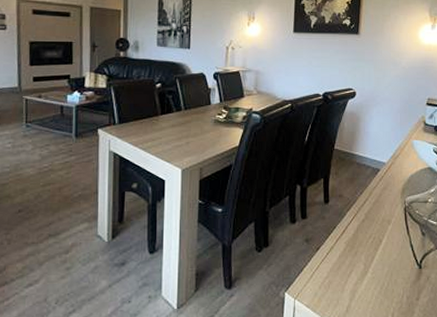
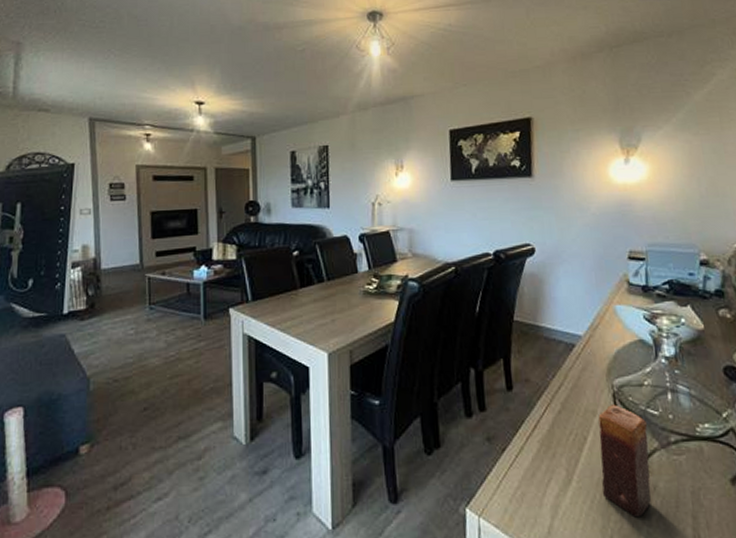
candle: none [389,216,428,300] -> present [598,404,652,518]

